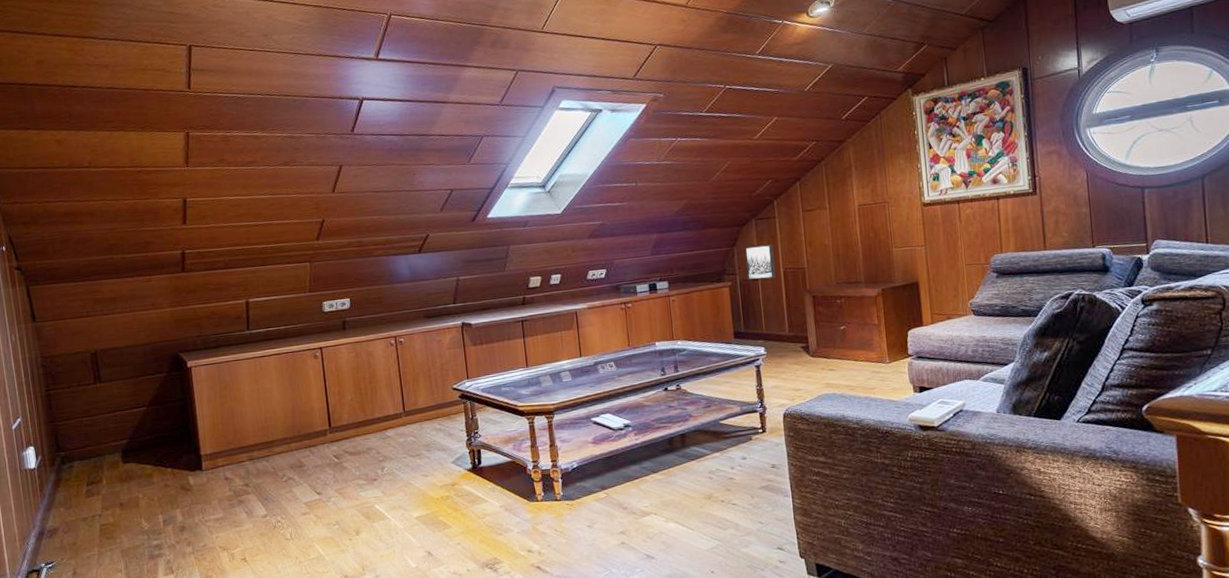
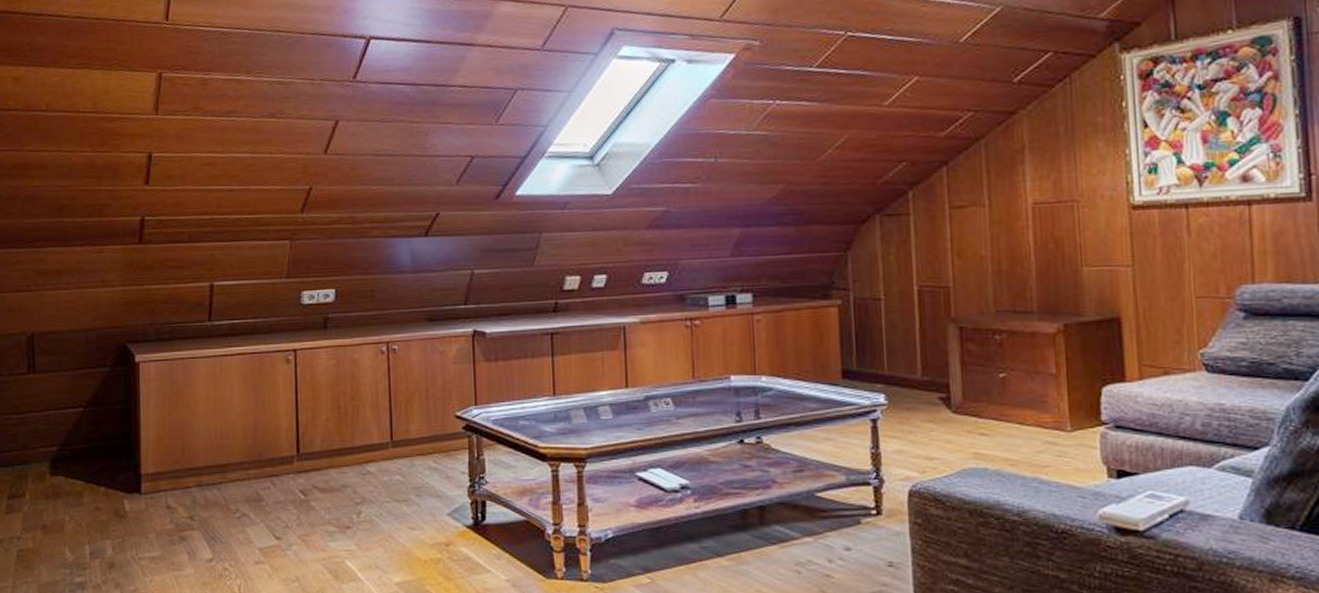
wall art: present [745,244,776,280] -> none [864,250,906,299]

